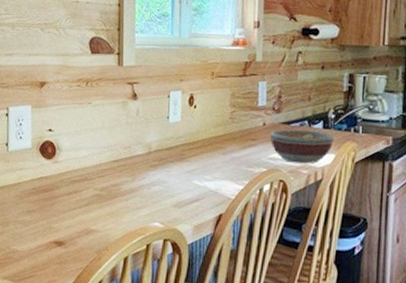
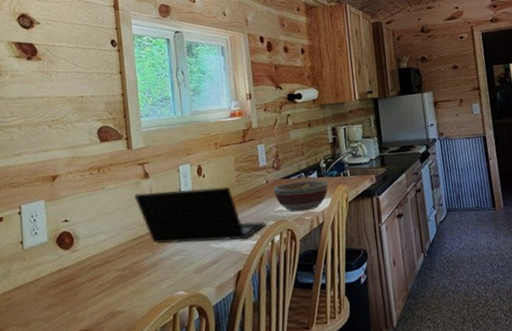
laptop: none [120,114,257,183] -> present [134,186,266,244]

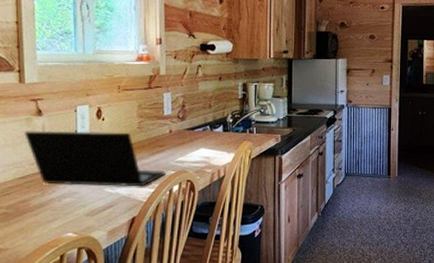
bowl: present [273,180,328,212] -> none [176,133,233,164]

